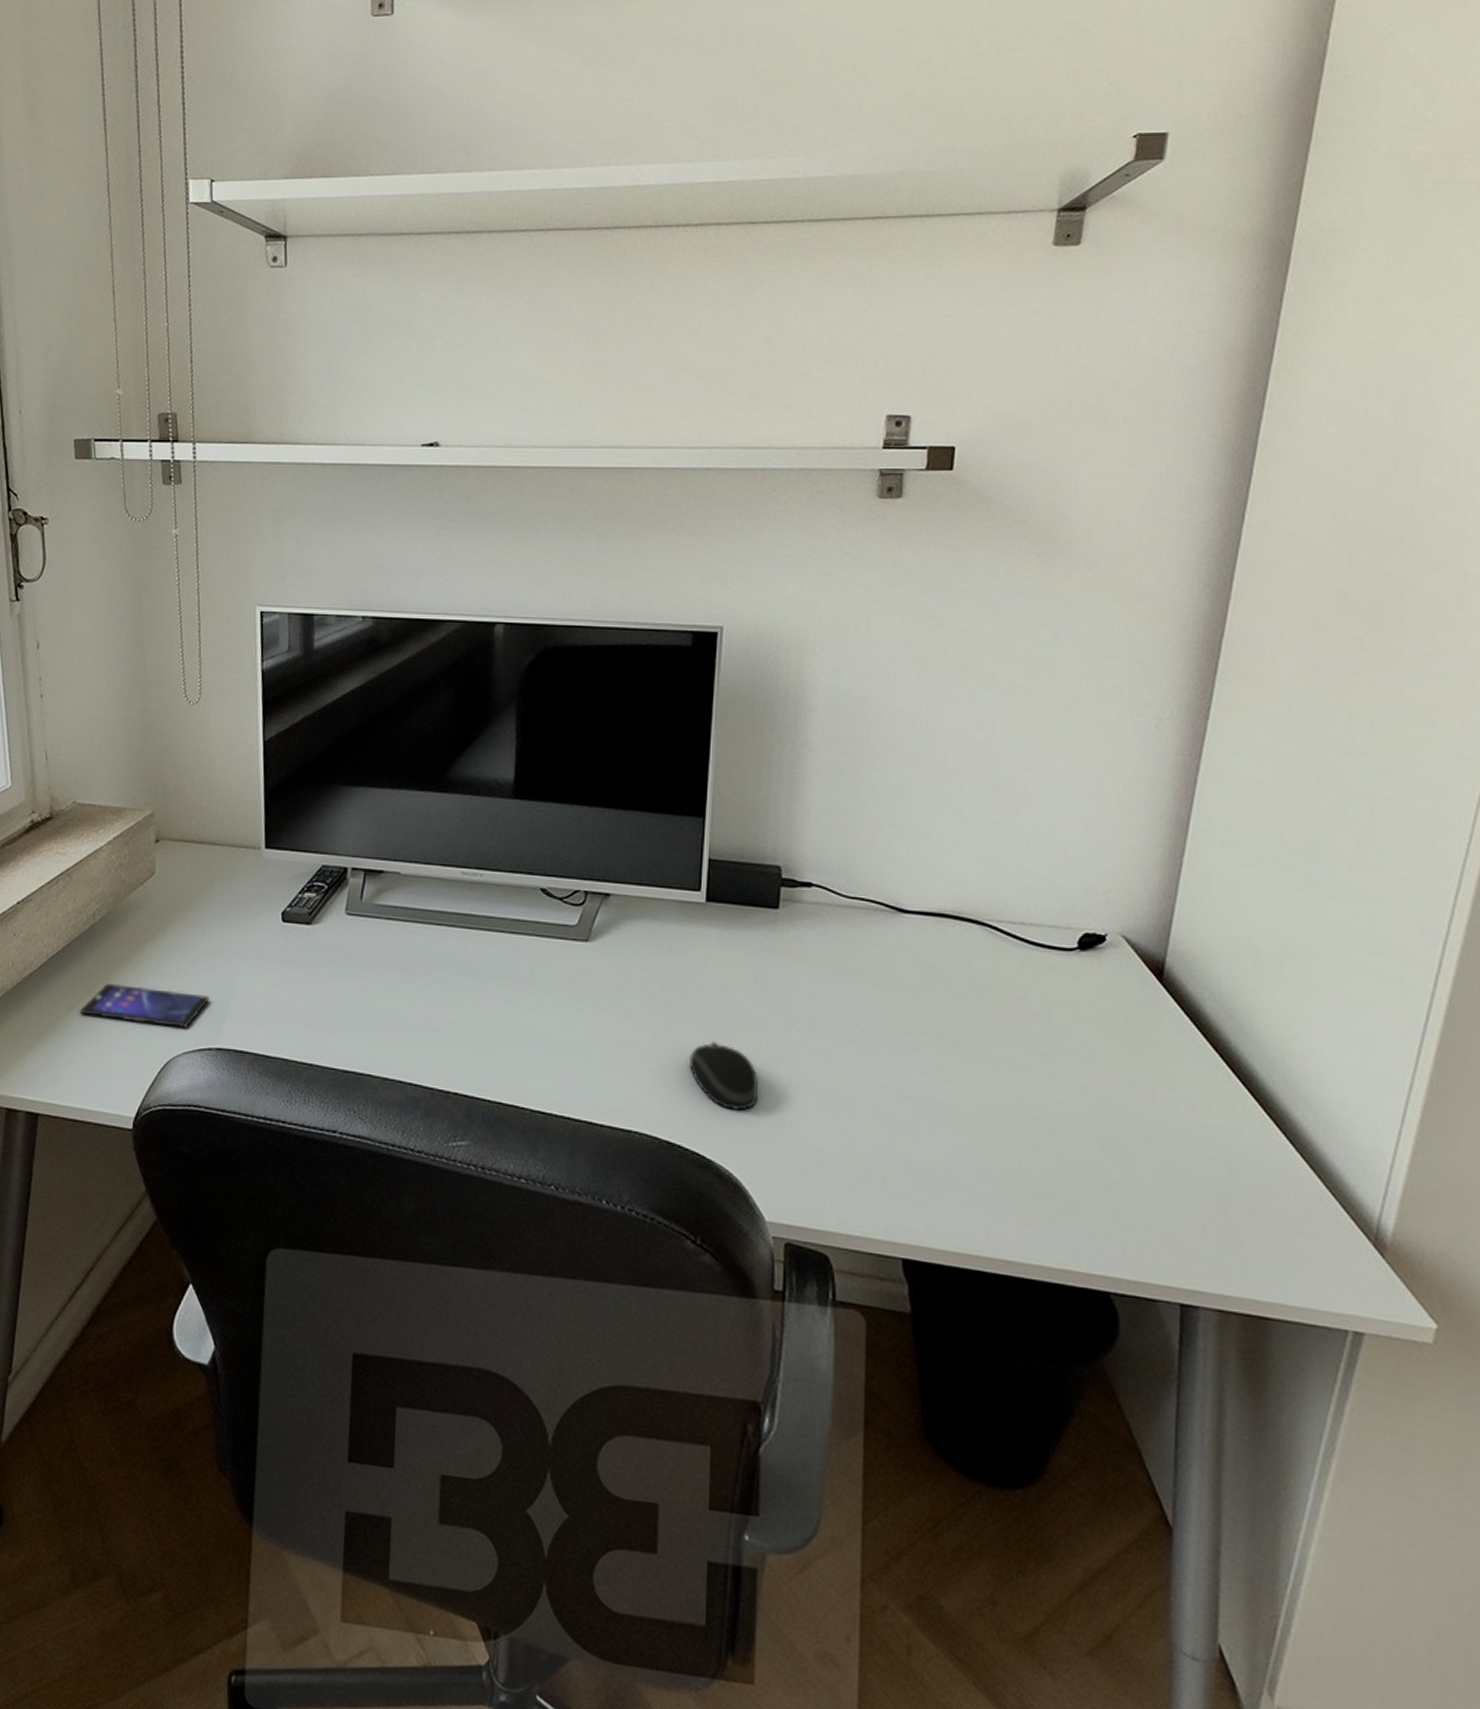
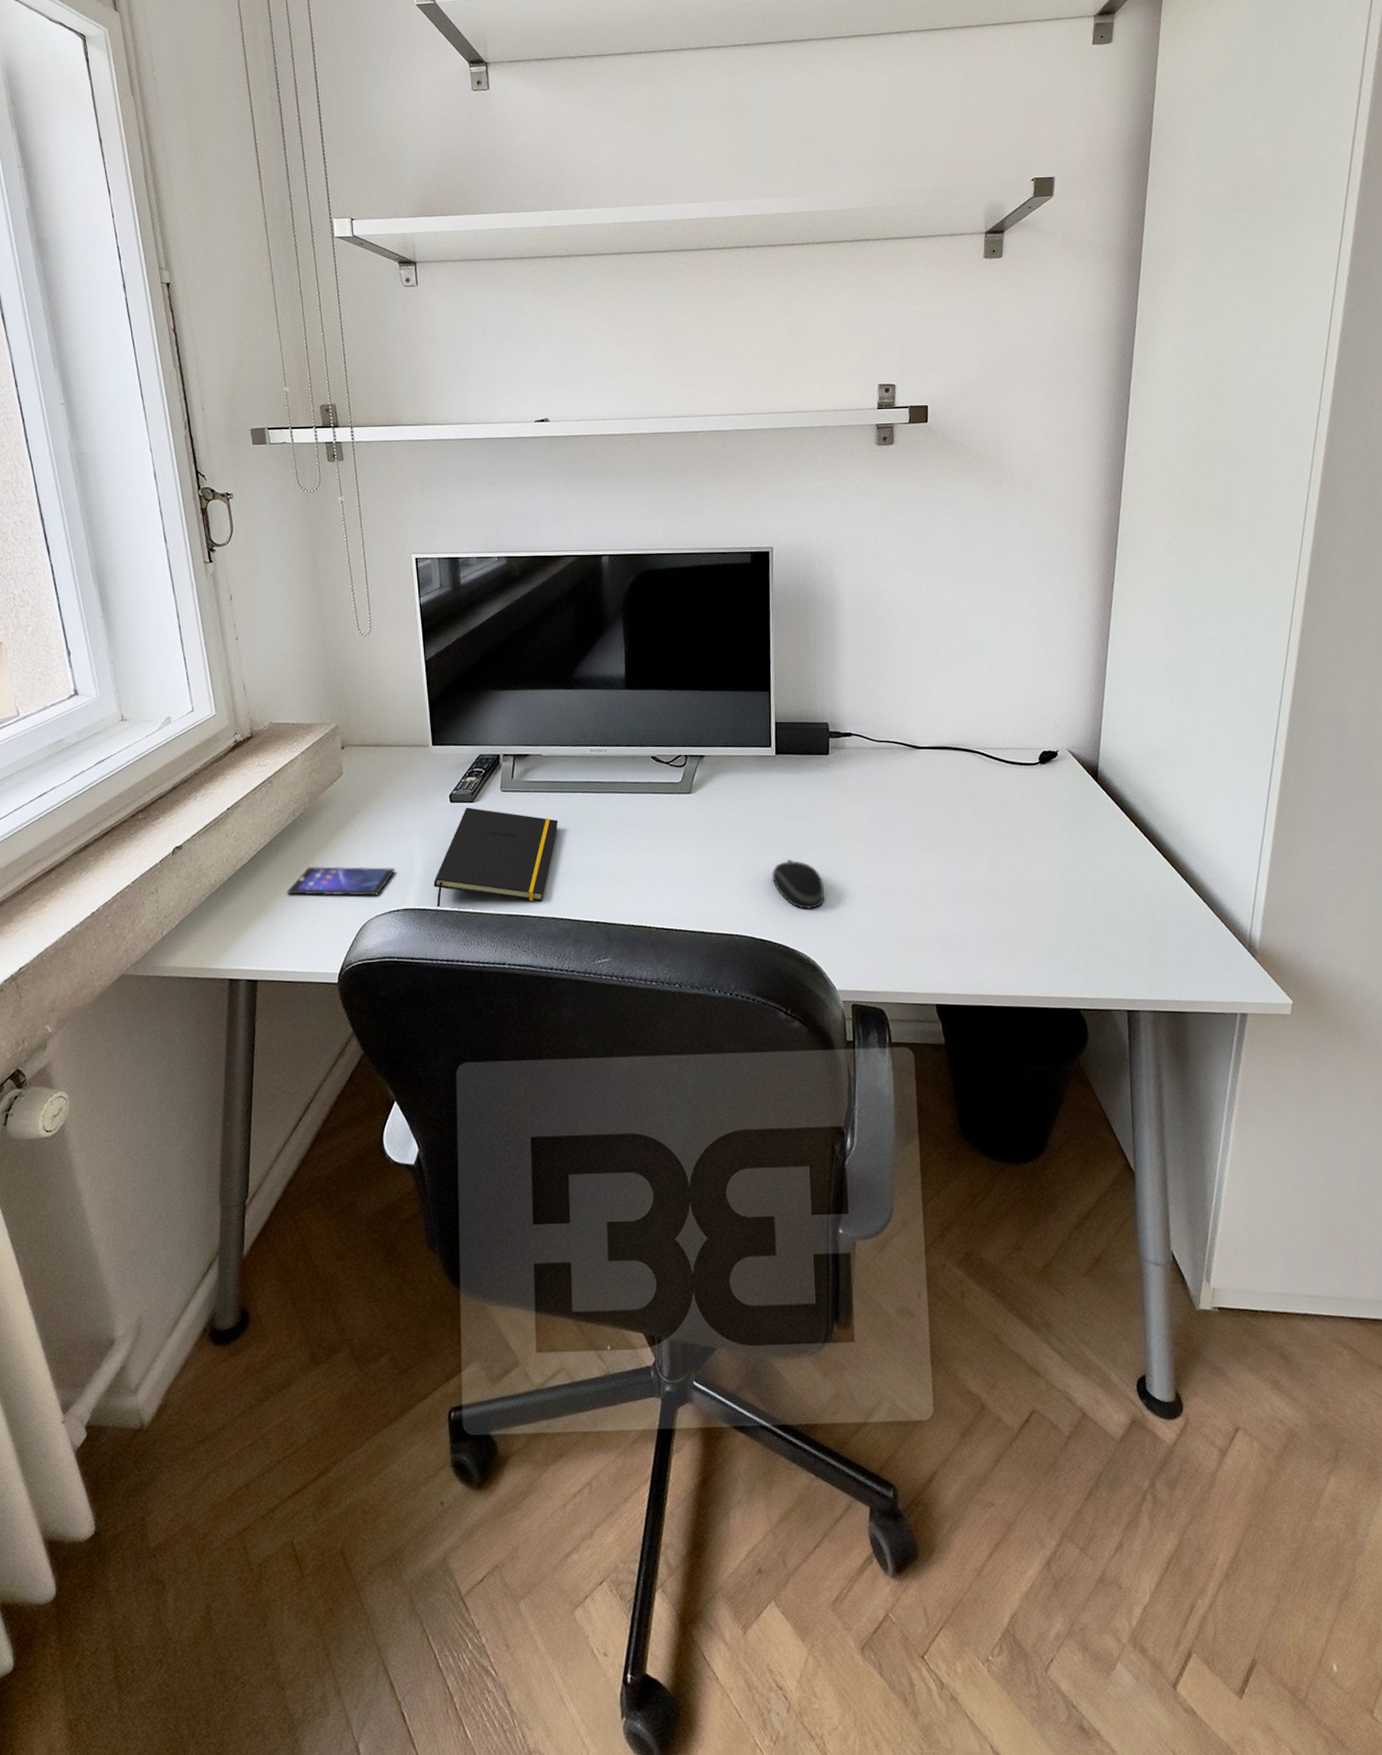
notepad: none [255,930,416,1059] -> present [433,807,559,909]

